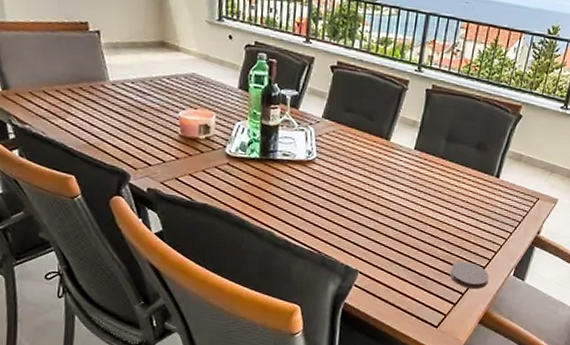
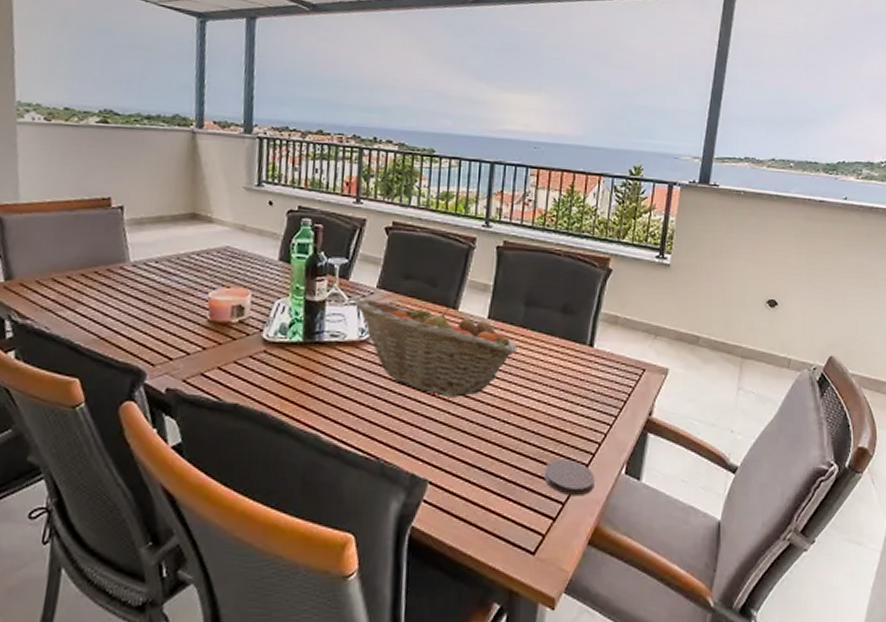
fruit basket: none [303,126,437,210] -> present [354,298,518,397]

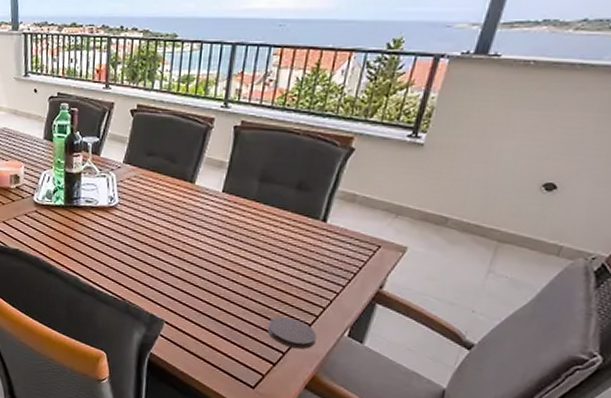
fruit basket: present [354,298,518,397] -> none [104,171,250,258]

